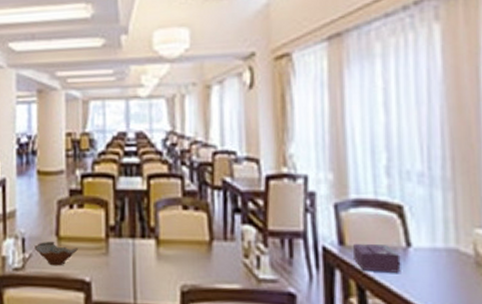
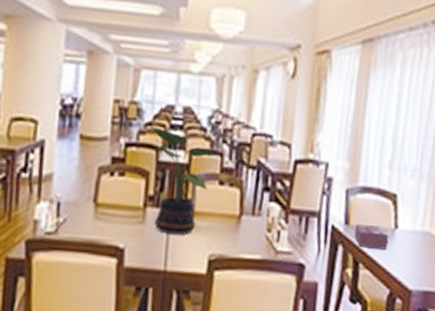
bowl: present [34,241,78,266] -> none [70,207,115,232]
potted plant: none [104,156,176,266] -> present [150,127,217,235]

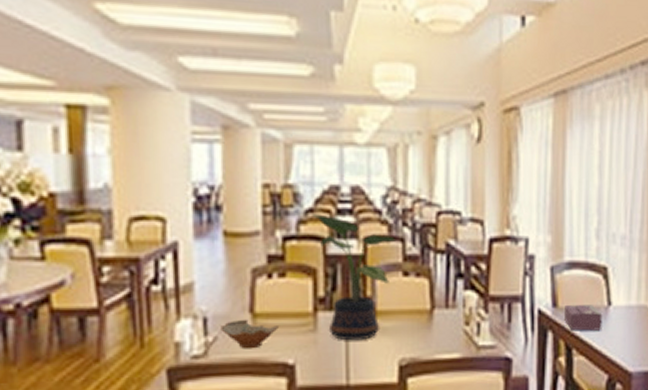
bowl: none [70,207,115,232] -> present [220,319,278,349]

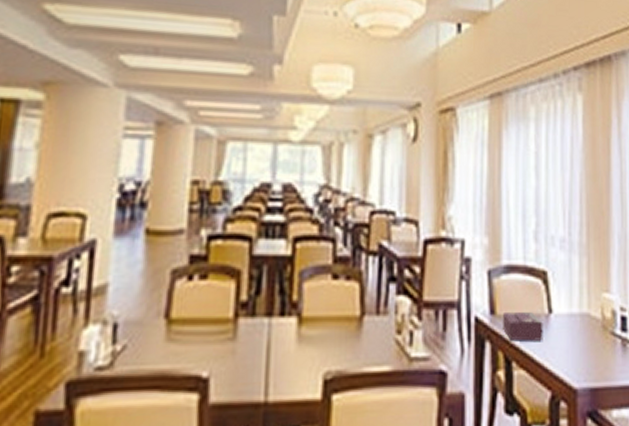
bowl: present [220,319,278,349] -> none [131,325,195,360]
potted plant: present [312,214,397,341] -> none [240,212,327,351]

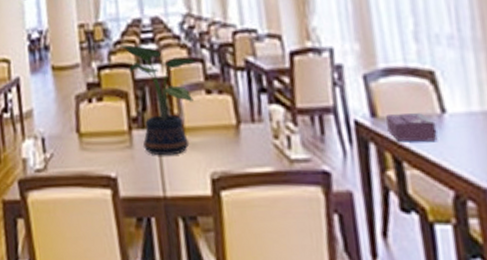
potted plant: none [240,212,327,351] -> present [120,44,197,156]

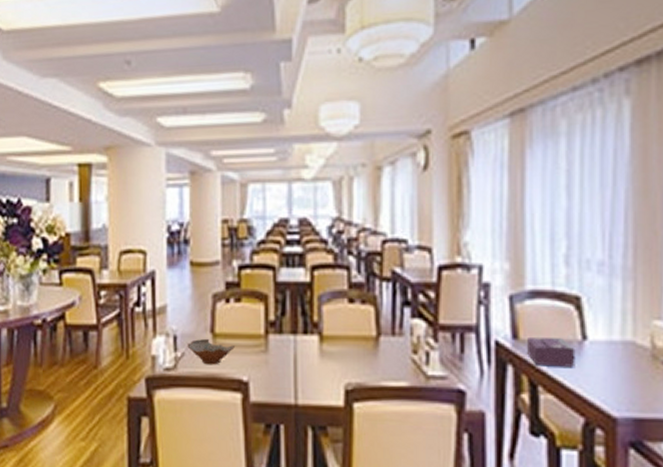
bowl: none [55,138,101,164] -> present [187,338,235,365]
potted plant: present [120,44,197,156] -> none [264,245,342,363]

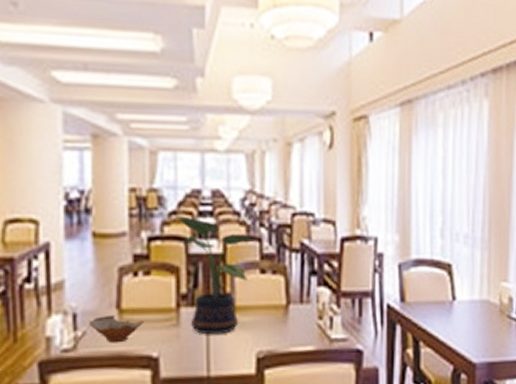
potted plant: none [264,245,342,363] -> present [175,216,254,335]
tissue box: present [527,336,576,367] -> none [412,299,448,324]

